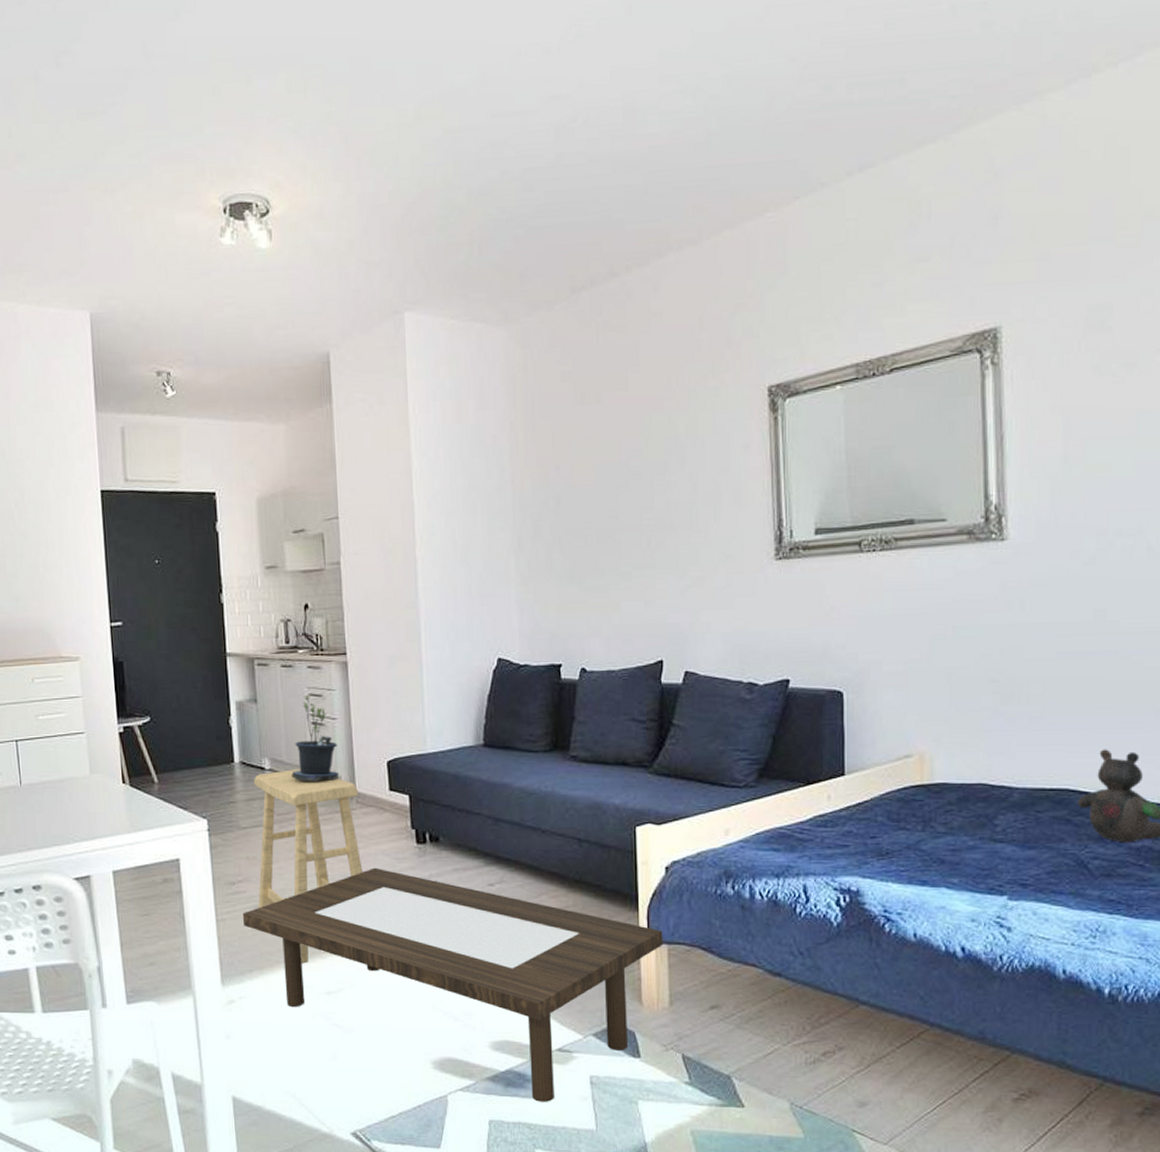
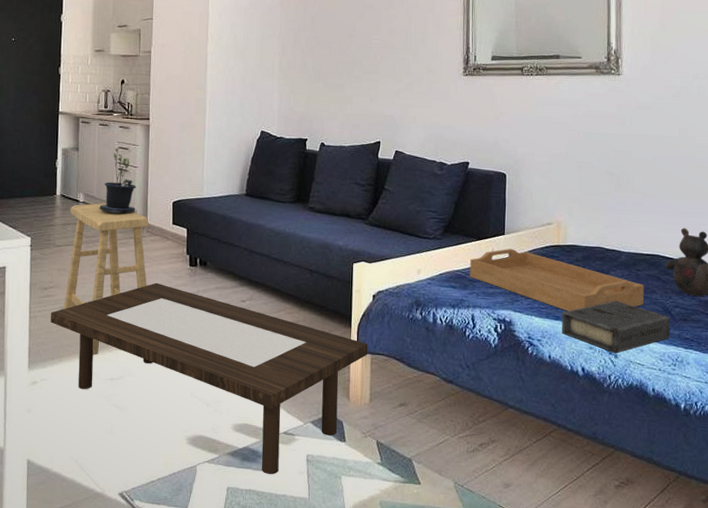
serving tray: none [798,794,1048,873] -> present [470,249,644,312]
book: none [930,854,1087,925] -> present [561,300,671,353]

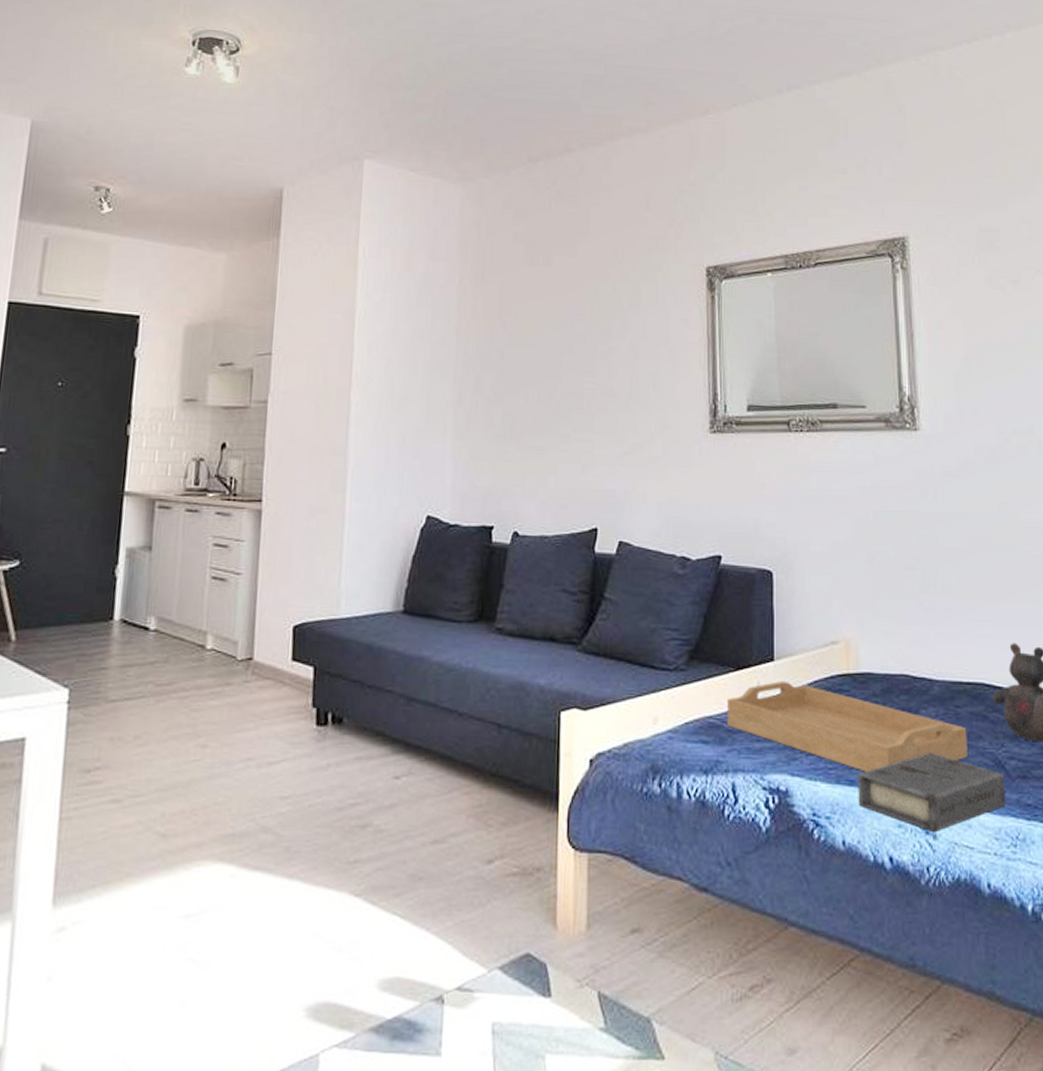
coffee table: present [50,282,368,474] -> none [93,754,584,1060]
stool: present [64,202,149,355] -> none [115,630,256,877]
potted plant: present [99,147,136,214] -> none [179,544,238,646]

